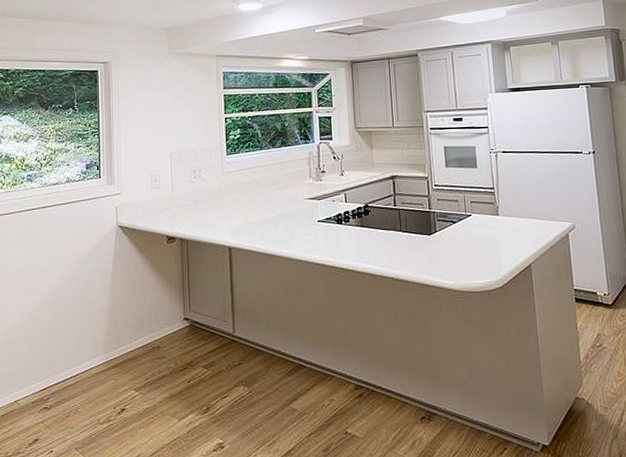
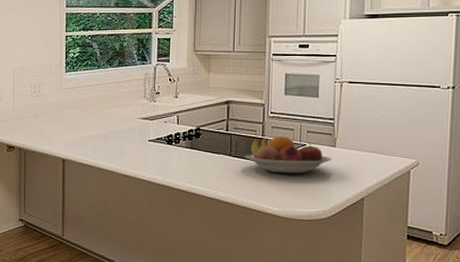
fruit bowl: none [415,208,497,246] -> present [245,137,332,174]

